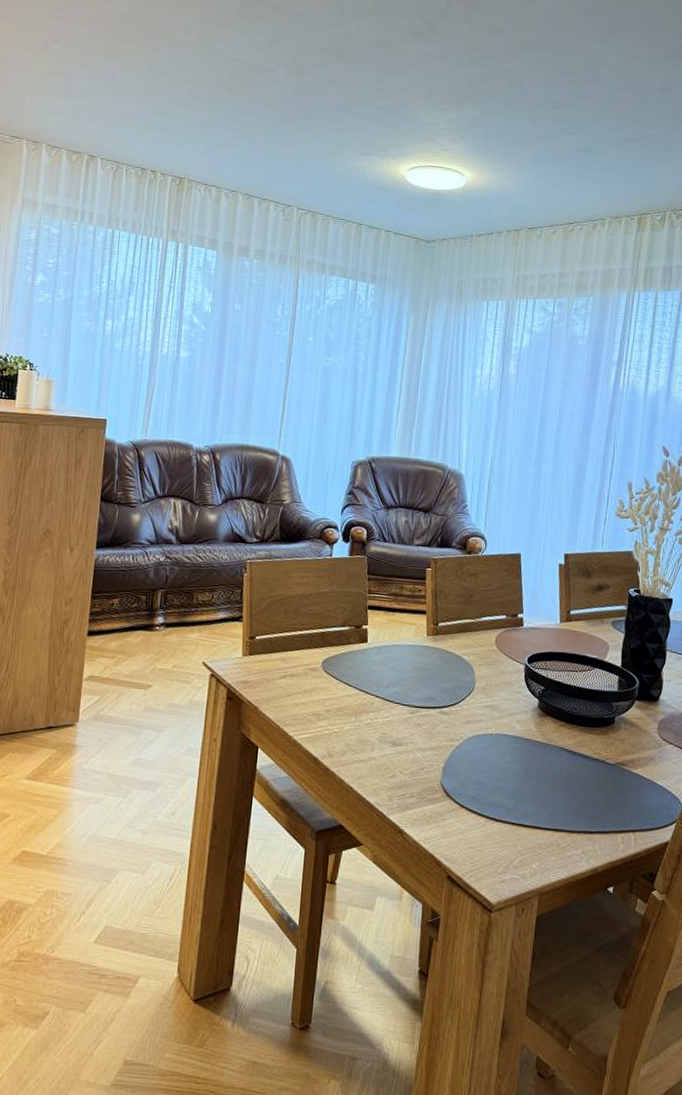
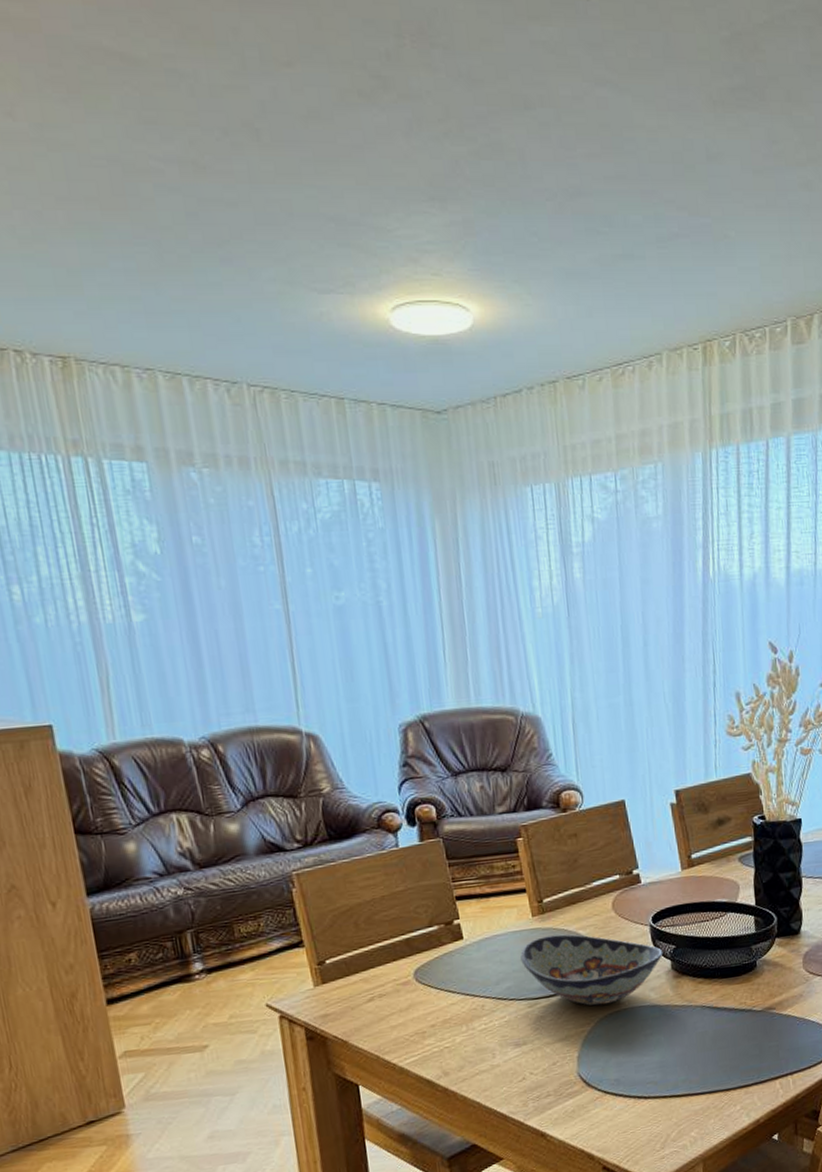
decorative bowl: none [411,655,533,726] -> present [520,934,663,1006]

